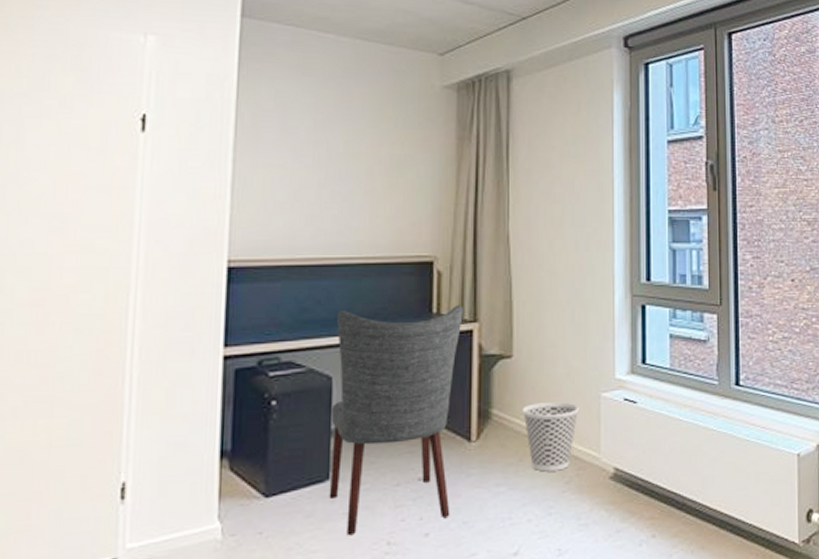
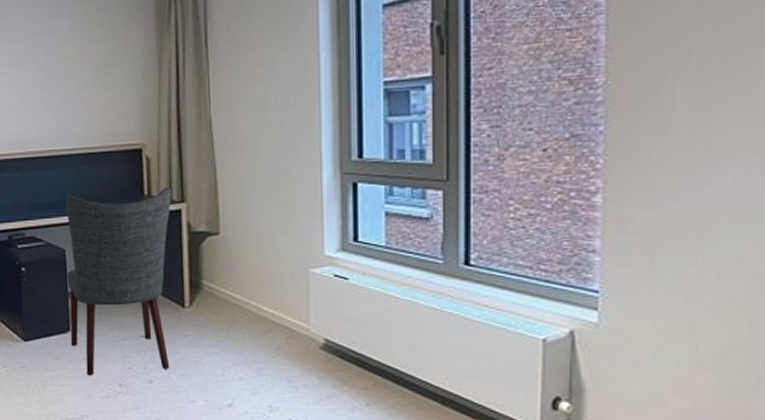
wastebasket: present [523,402,579,472] -> none [231,276,287,338]

